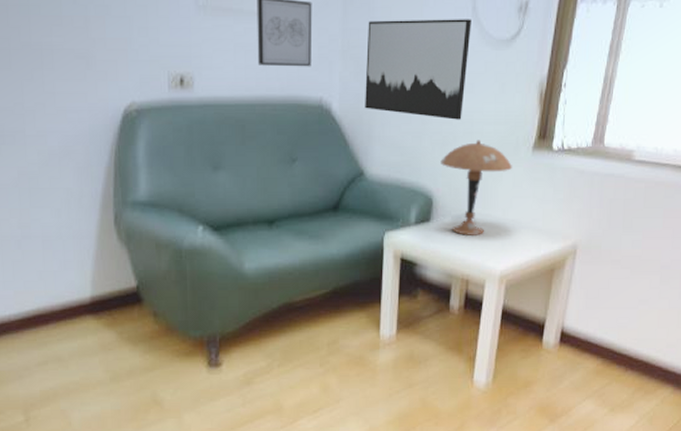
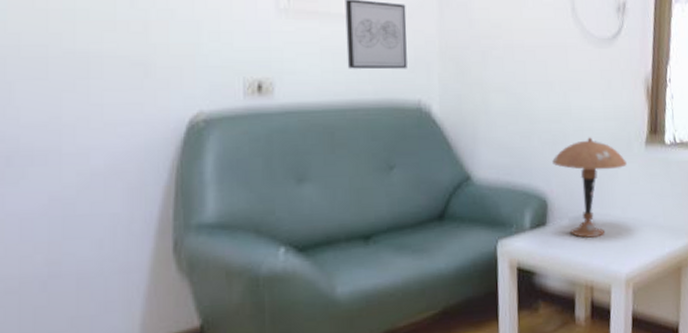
wall art: present [365,19,471,120] -> none [466,19,573,118]

